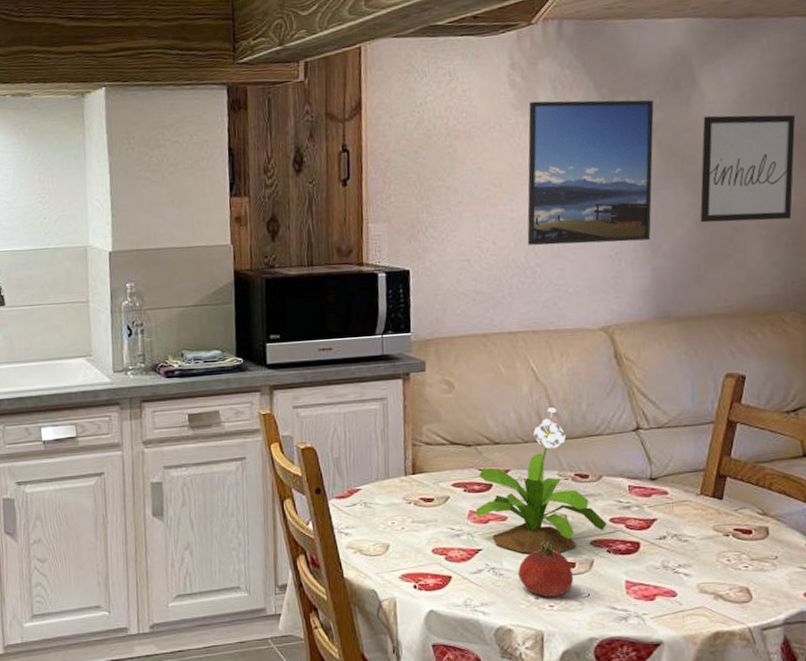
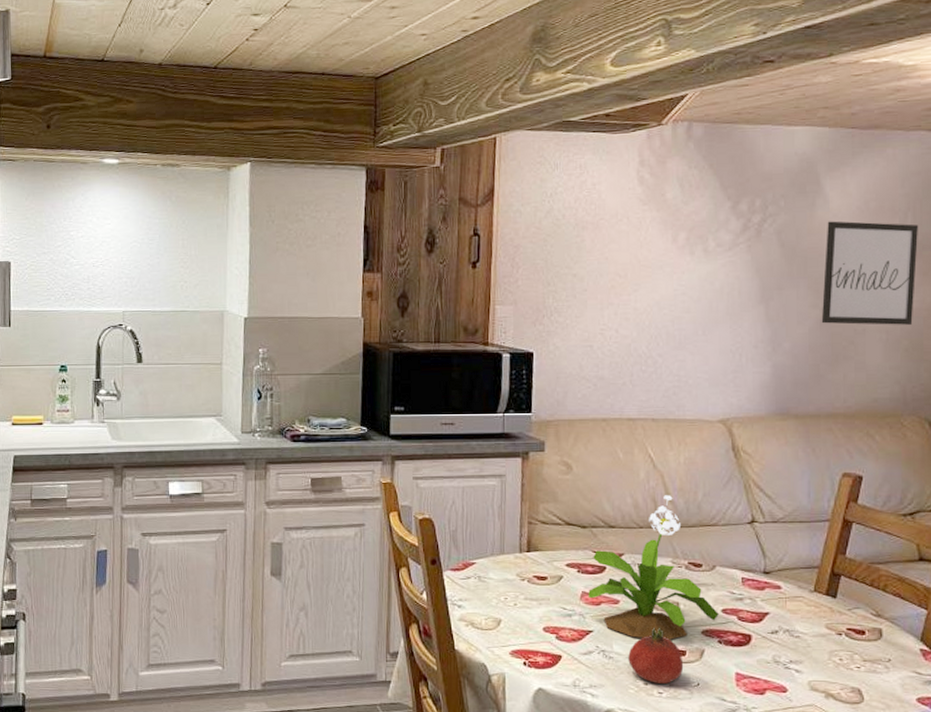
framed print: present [527,99,654,246] -> none [650,197,779,338]

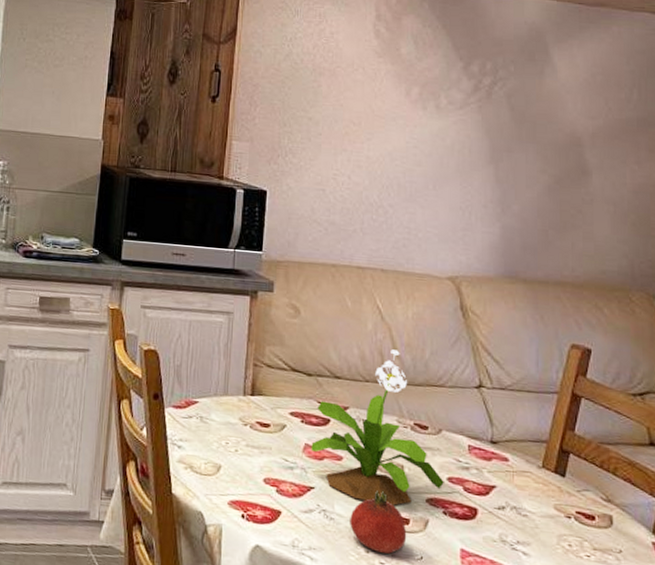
wall art: present [821,221,918,325] -> none [549,90,644,199]

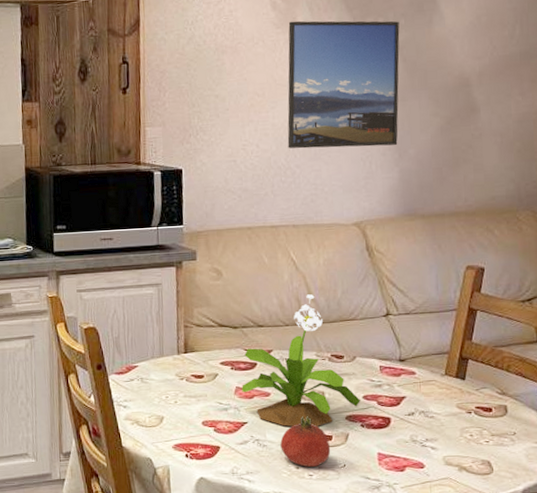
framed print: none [382,52,508,198] -> present [287,21,400,149]

